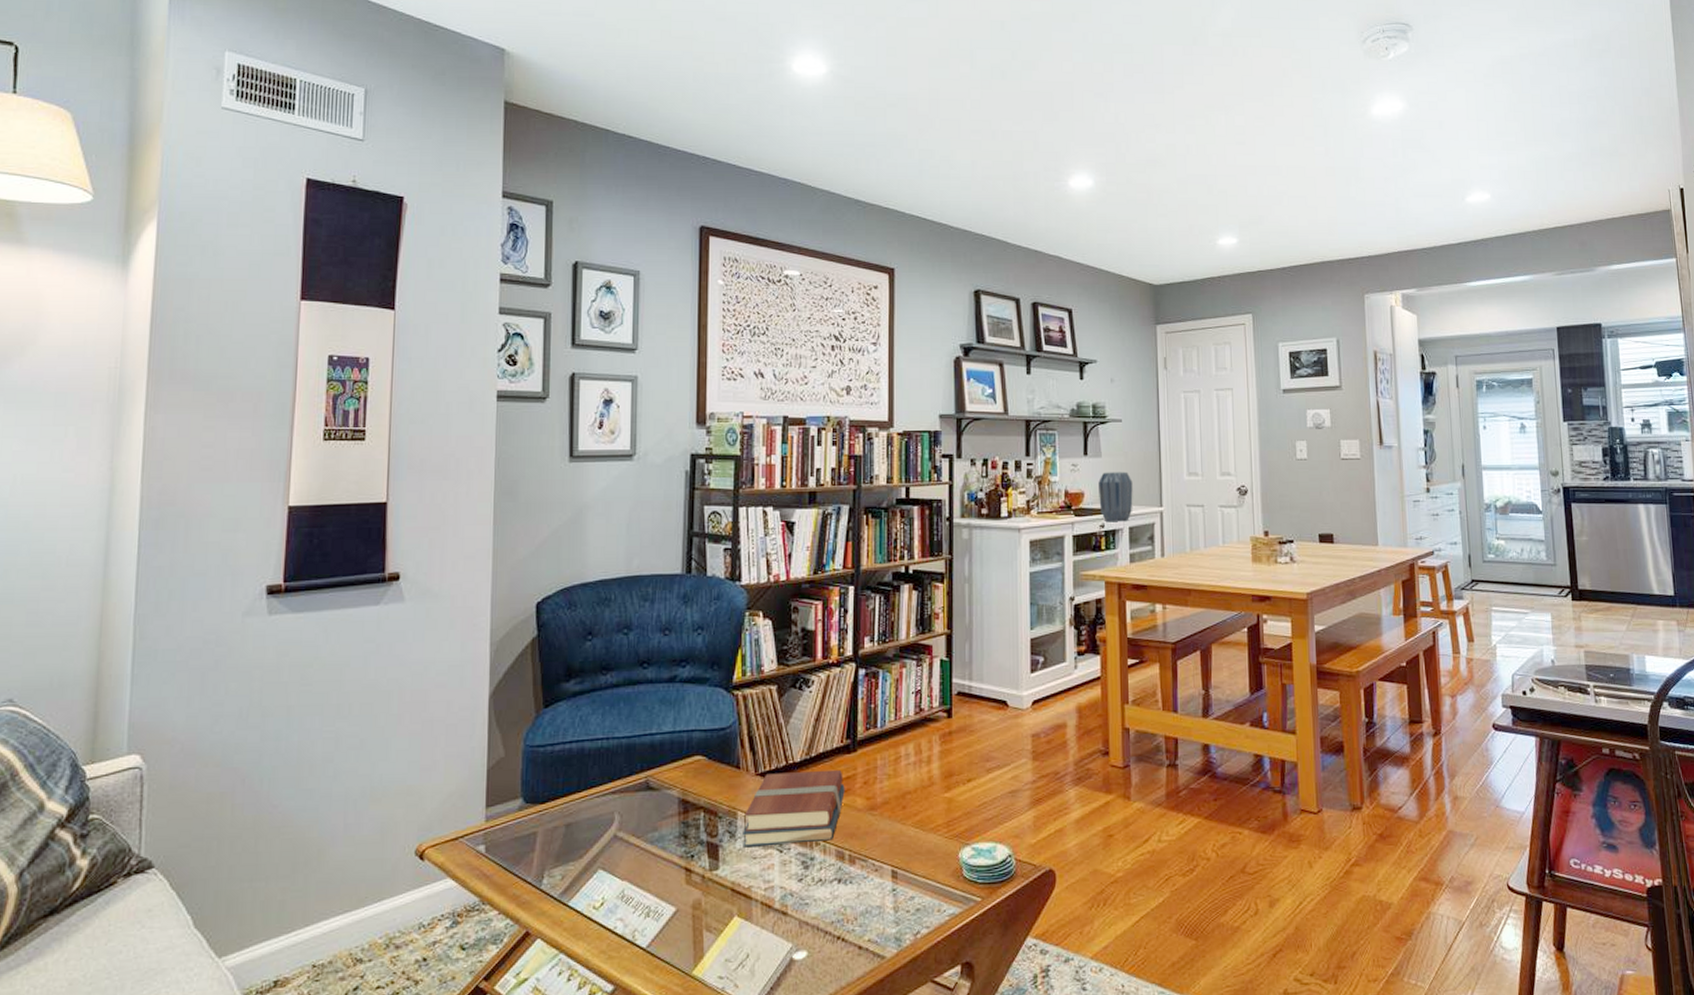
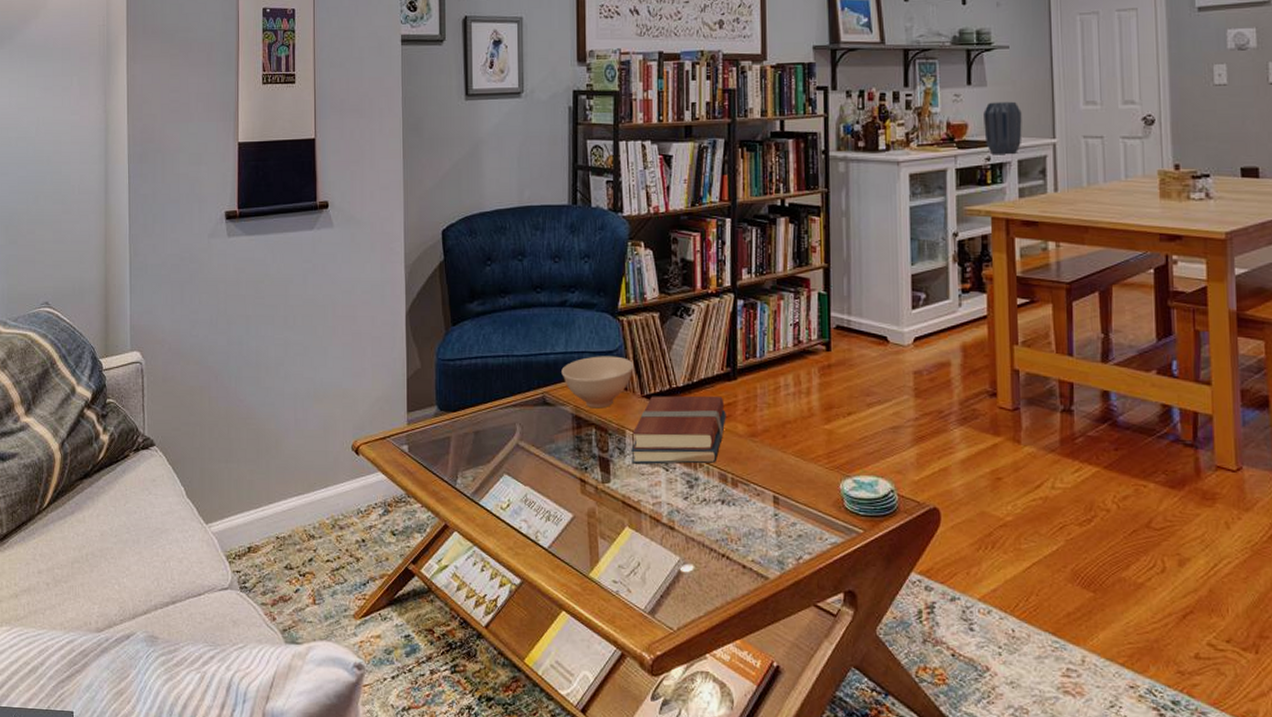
bowl: none [668,733,748,791] -> present [561,356,634,409]

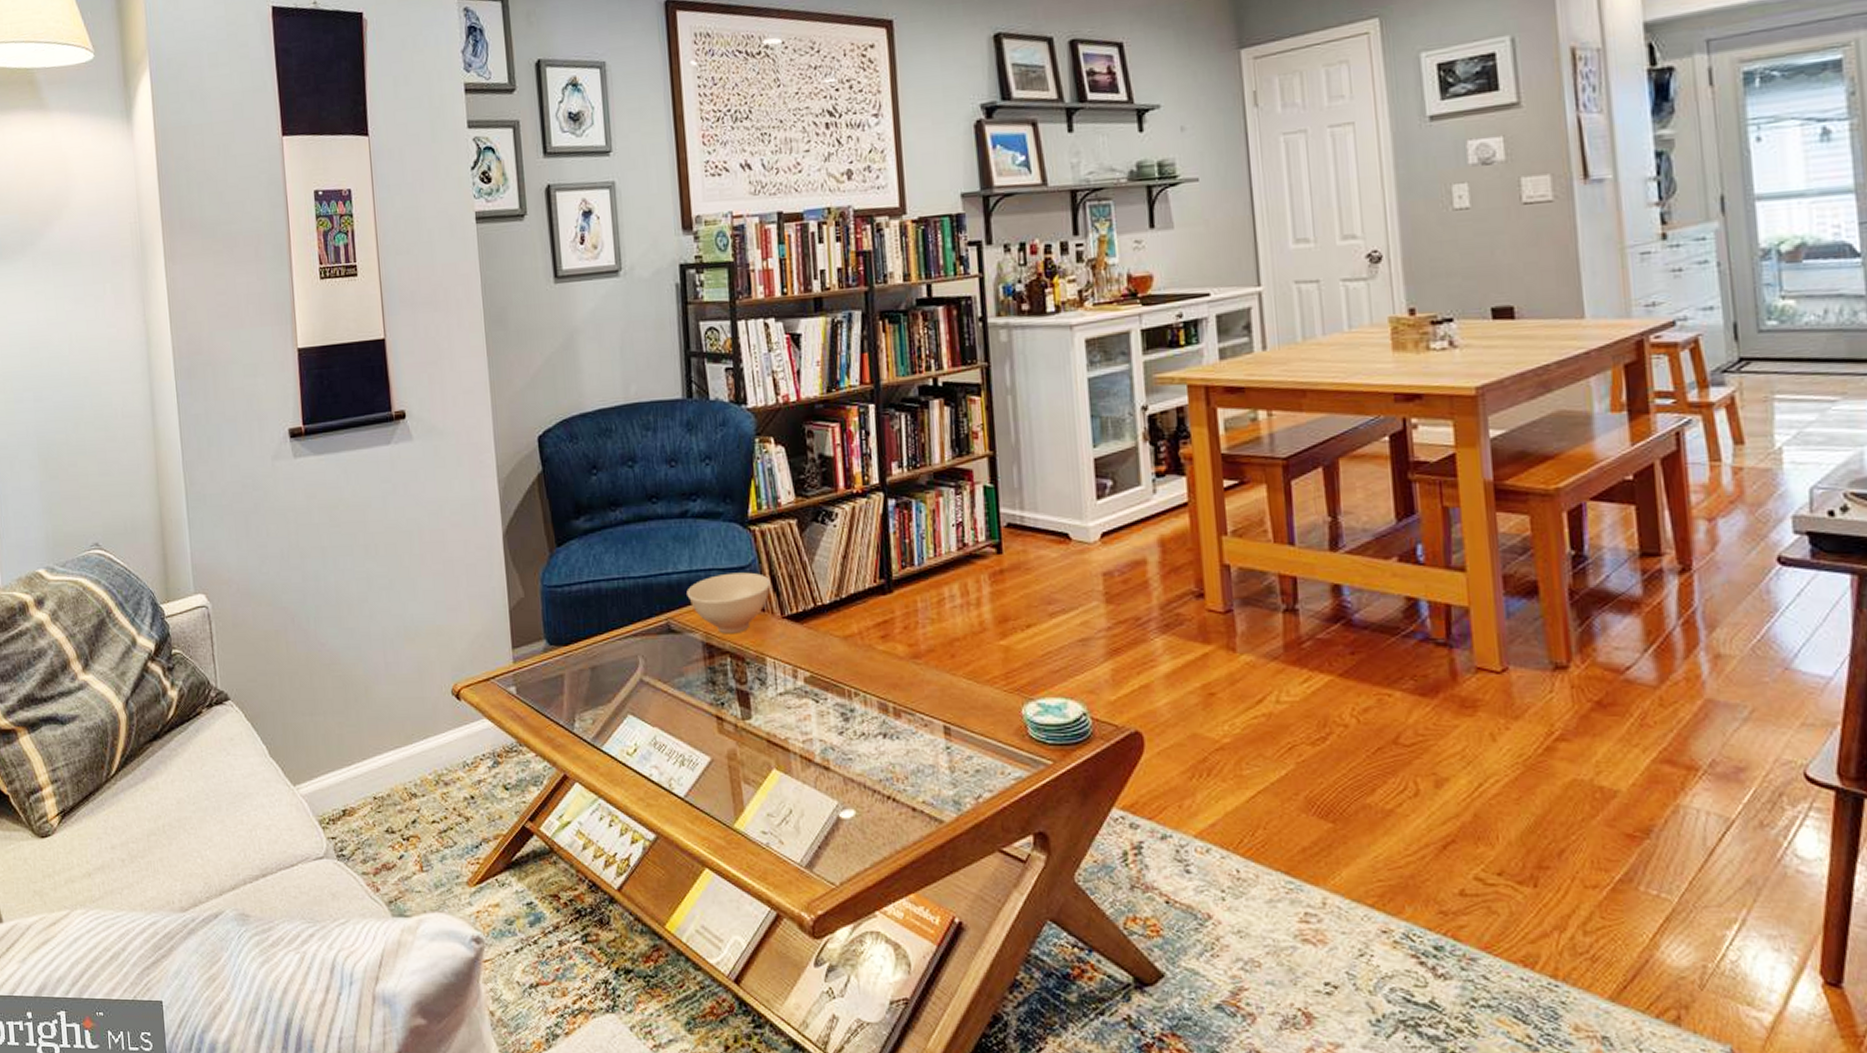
books: present [631,395,726,464] -> none [773,612,883,696]
vase: present [983,101,1022,155] -> none [1171,244,1220,311]

